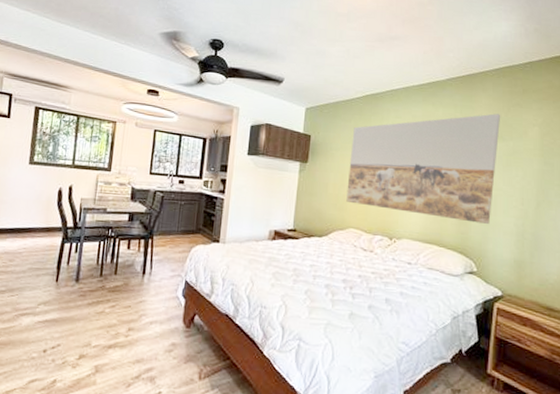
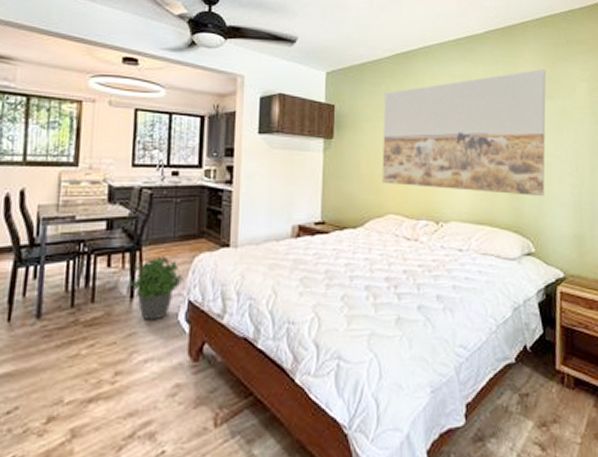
potted plant: none [142,244,183,293] -> present [129,256,183,321]

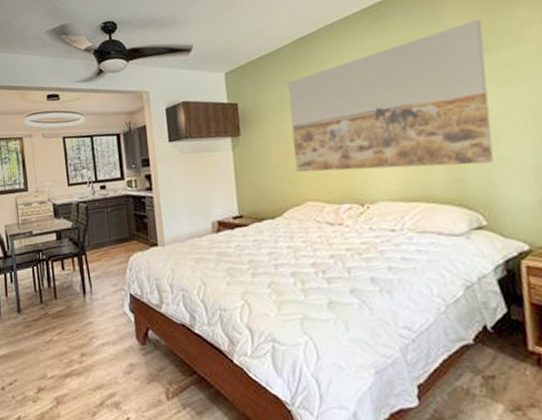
potted plant: present [129,256,183,321] -> none [81,257,123,312]

